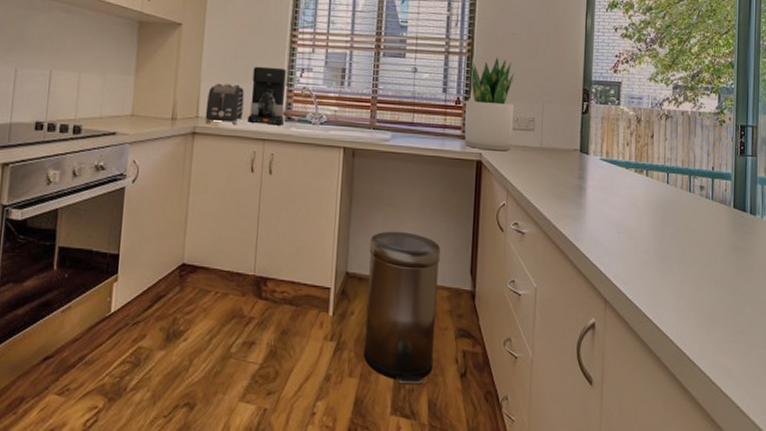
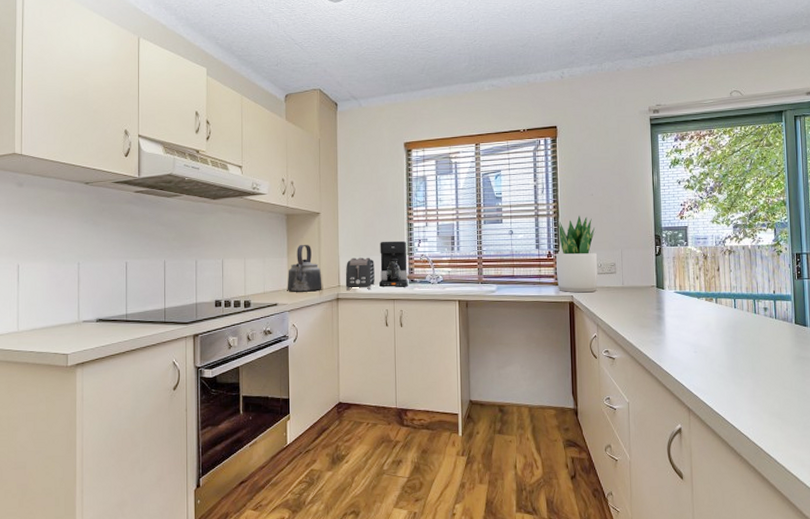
kettle: none [130,61,176,122] -> present [287,245,322,292]
pedal bin: present [364,231,441,386] -> none [486,364,548,488]

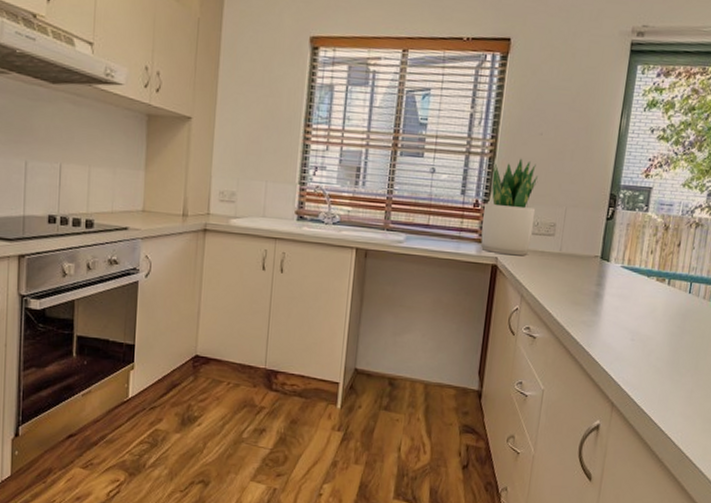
kettle: present [287,245,322,292] -> none [141,156,187,218]
toaster: present [345,257,375,291] -> none [216,180,256,224]
coffee maker: present [378,240,408,288] -> none [258,163,300,225]

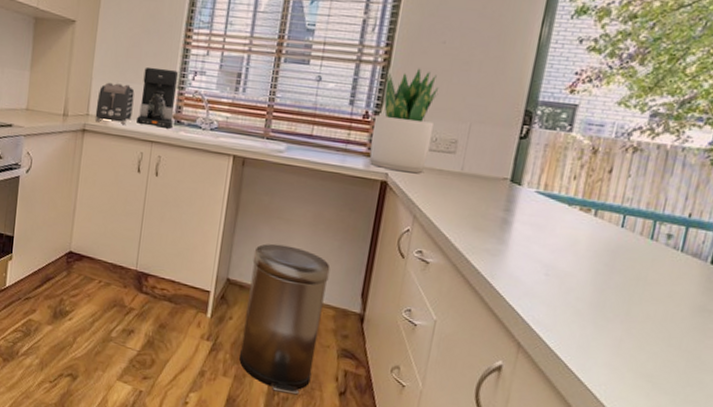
toaster: none [216,180,256,224] -> present [95,82,135,126]
coffee maker: none [258,163,300,225] -> present [135,66,179,129]
pedal bin: none [370,331,450,475] -> present [239,243,331,396]

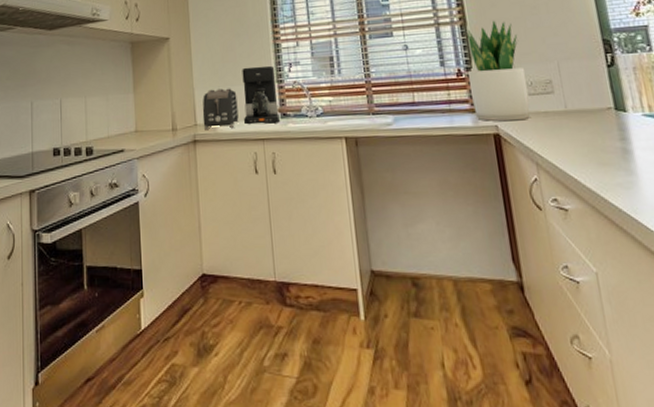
pedal bin: present [239,243,331,396] -> none [390,220,491,397]

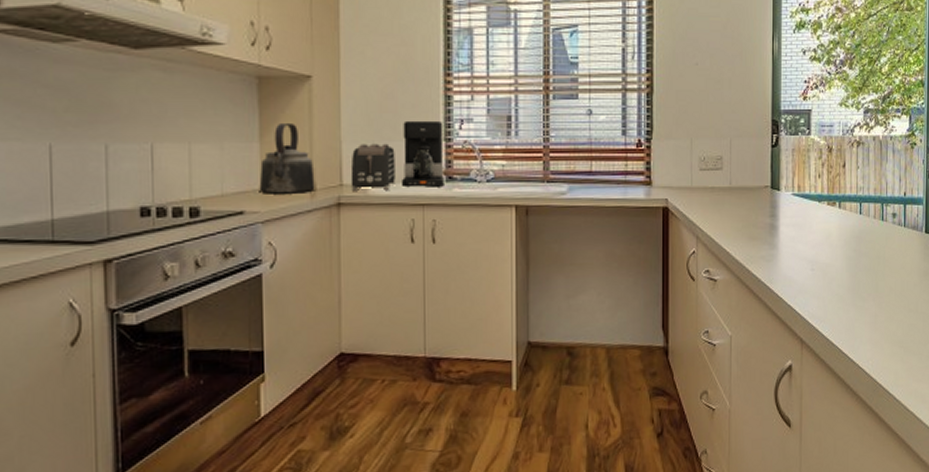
kettle: none [134,77,176,135] -> present [259,124,315,194]
planter: present [467,20,530,122] -> none [647,91,701,195]

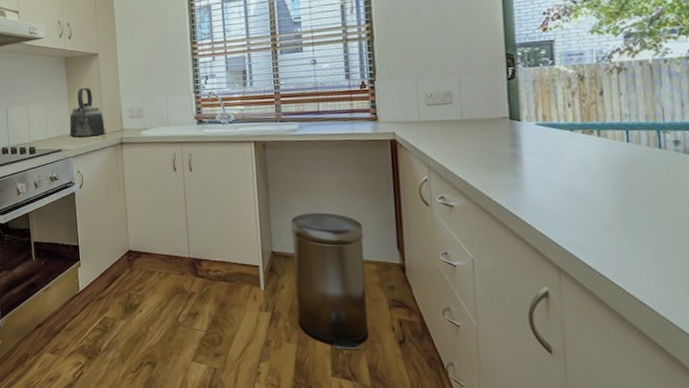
toaster: present [350,143,395,192] -> none [128,98,160,134]
coffee maker: present [401,120,444,188] -> none [163,78,196,130]
pedal bin: none [552,291,629,454] -> present [290,212,369,352]

